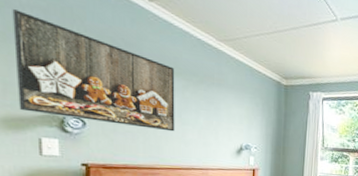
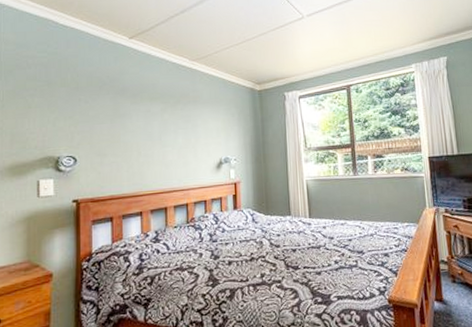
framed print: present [12,9,175,132] -> none [21,70,156,157]

